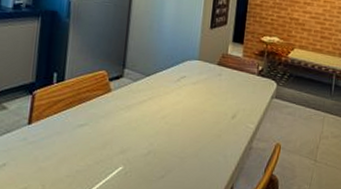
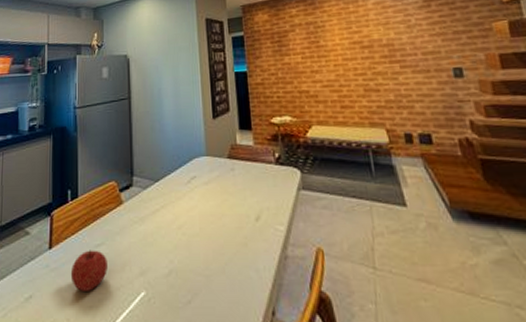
fruit: none [49,128,89,163] -> present [70,250,107,291]

